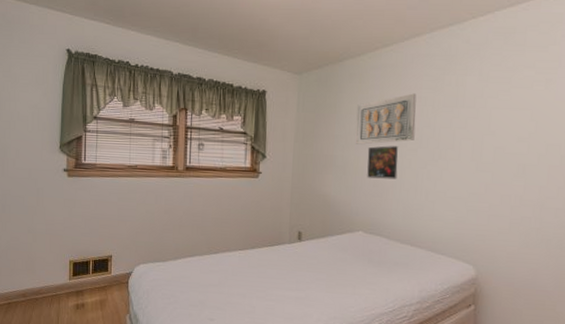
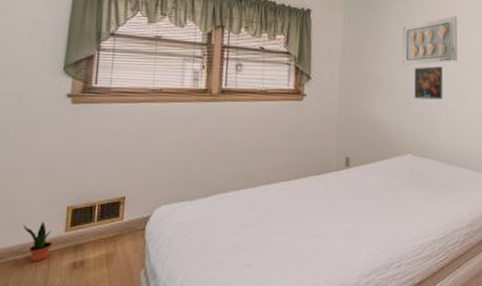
potted plant: none [40,270,60,302] -> present [23,221,52,262]

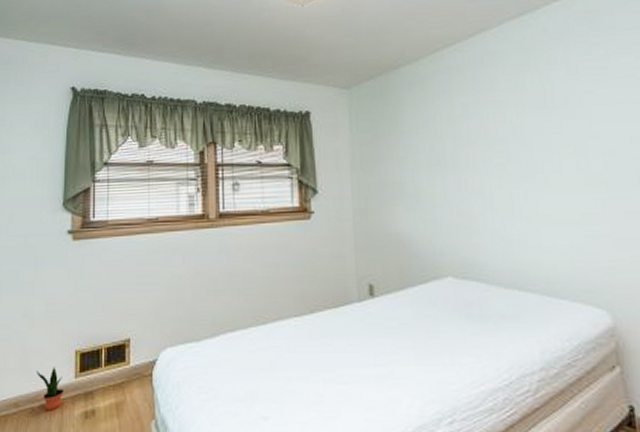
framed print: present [401,16,458,65] -> none [423,97,500,165]
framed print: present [414,66,443,100] -> none [443,163,486,206]

